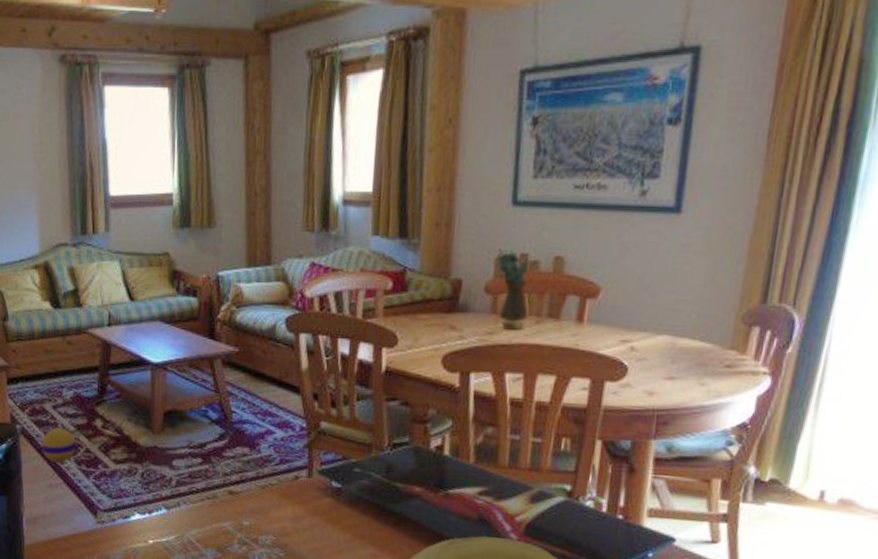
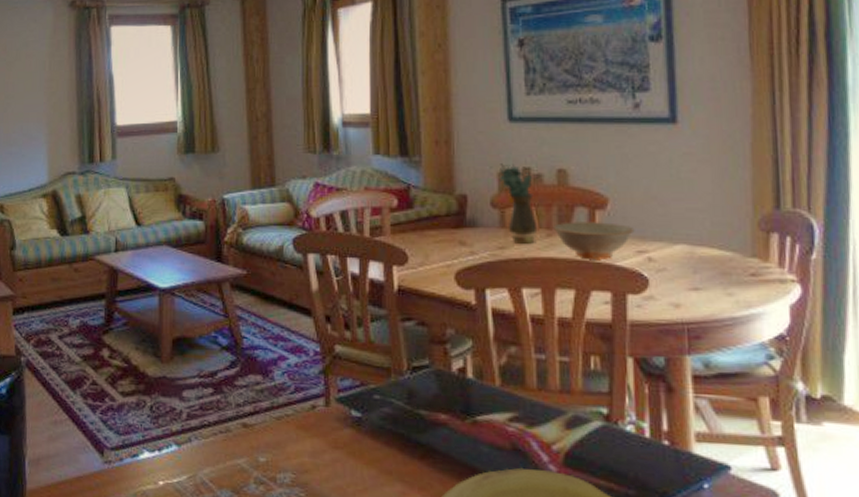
toy ball: present [42,428,76,463] -> none [46,359,82,398]
dish: none [542,309,622,349] -> present [552,222,635,261]

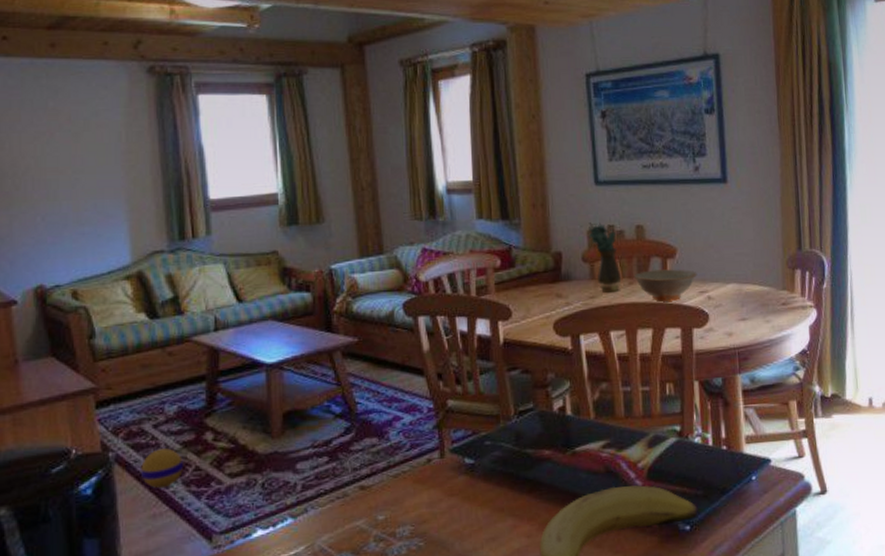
toy ball: none [46,359,82,398] -> present [141,448,183,489]

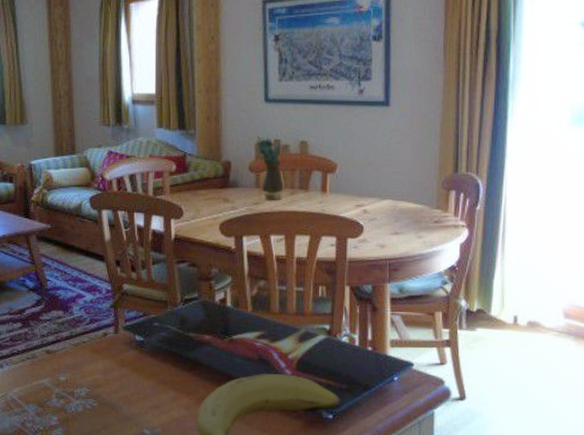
dish: present [633,269,698,303] -> none [295,183,355,213]

